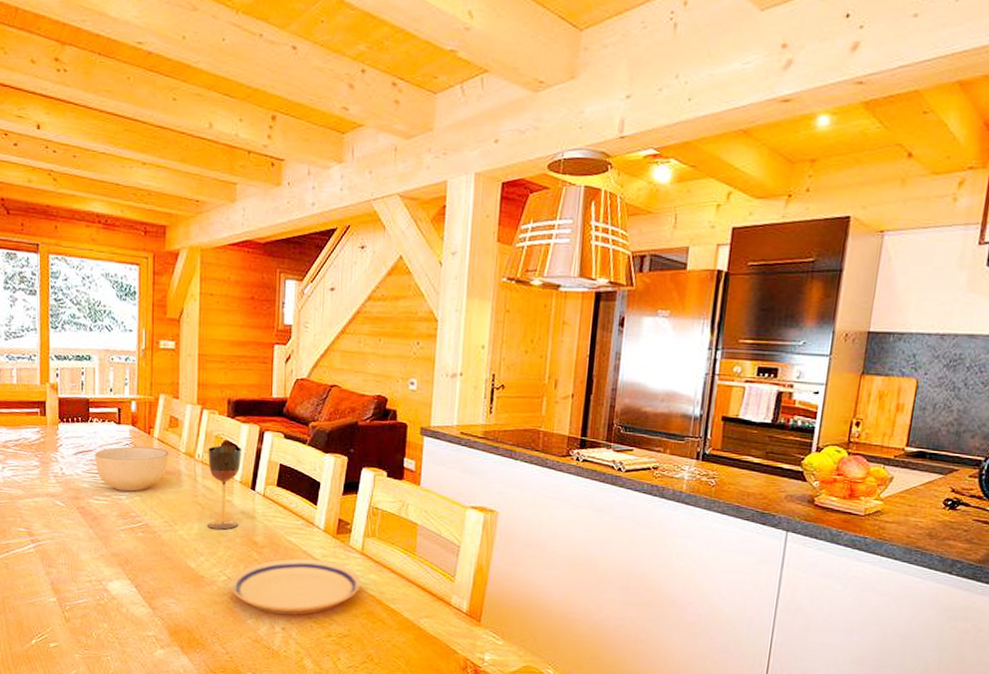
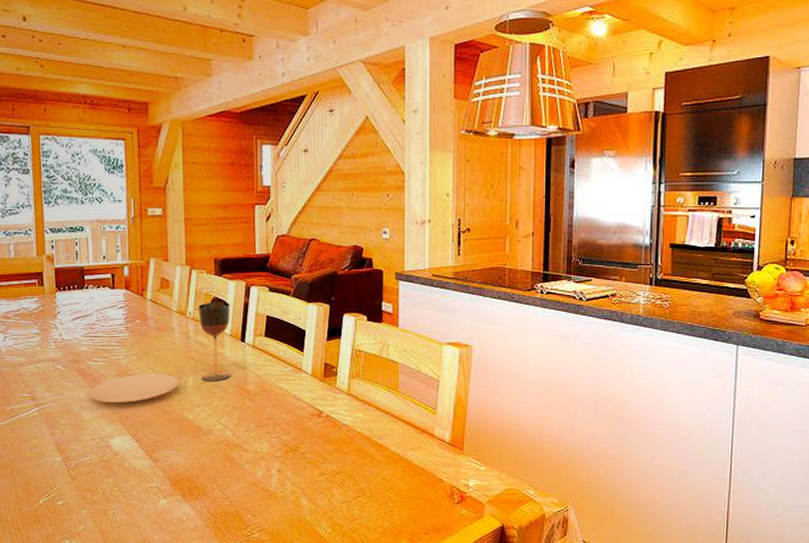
plate: none [87,516,184,546] -> present [88,374,179,404]
bowl: present [95,446,169,492] -> none [92,308,162,351]
plate: present [230,558,361,615] -> none [226,402,350,458]

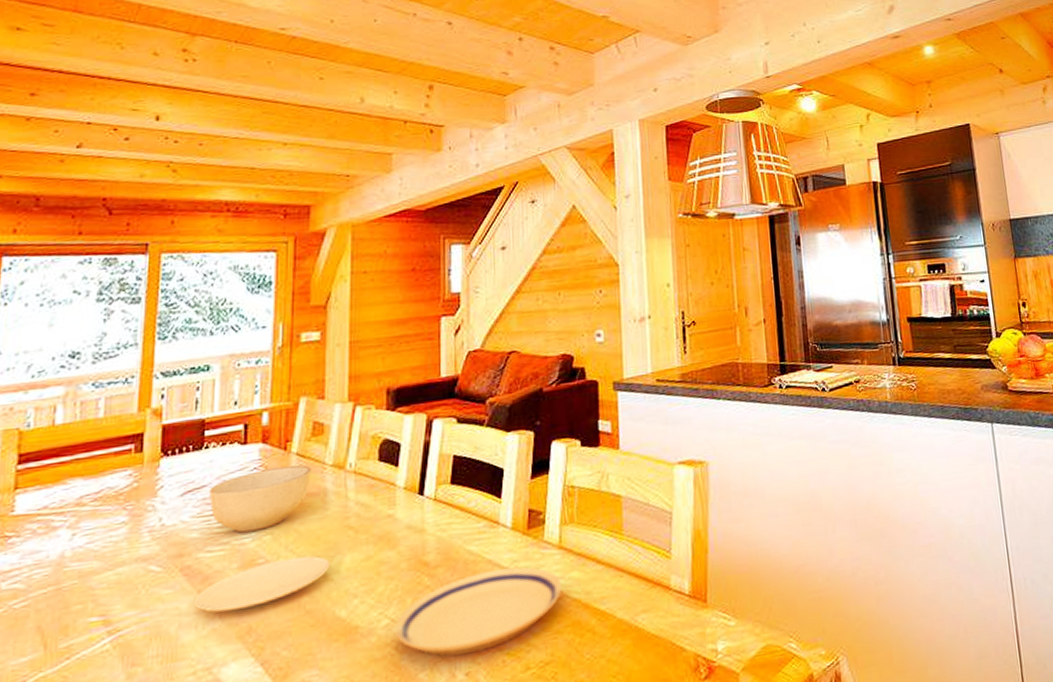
bowl: none [92,308,162,351] -> present [209,465,311,533]
wineglass: present [198,302,231,381] -> none [362,444,405,558]
plate: none [226,402,350,458] -> present [394,566,562,656]

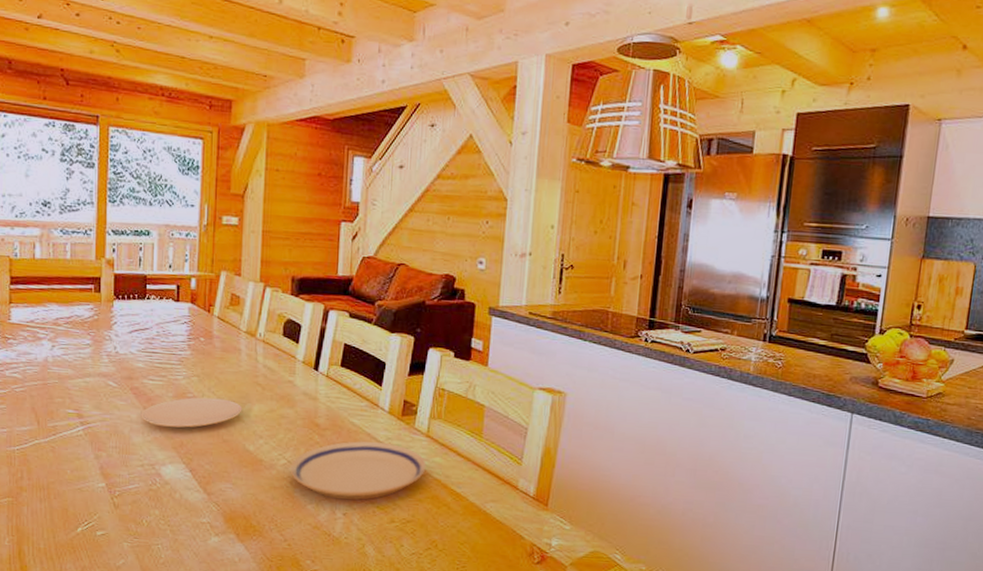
bowl: present [209,465,311,533] -> none [151,324,229,372]

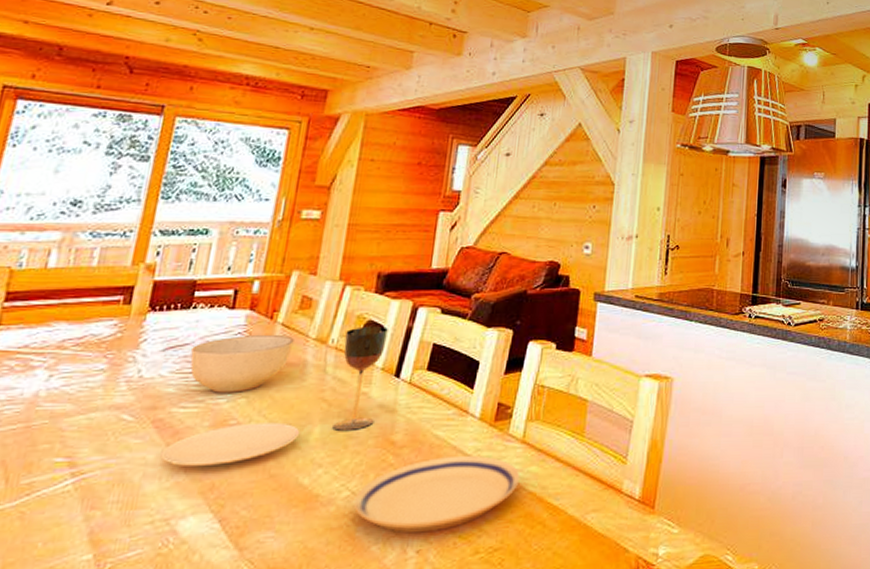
bowl: none [151,324,229,372] -> present [190,334,294,393]
wineglass: none [267,324,305,412] -> present [332,326,388,431]

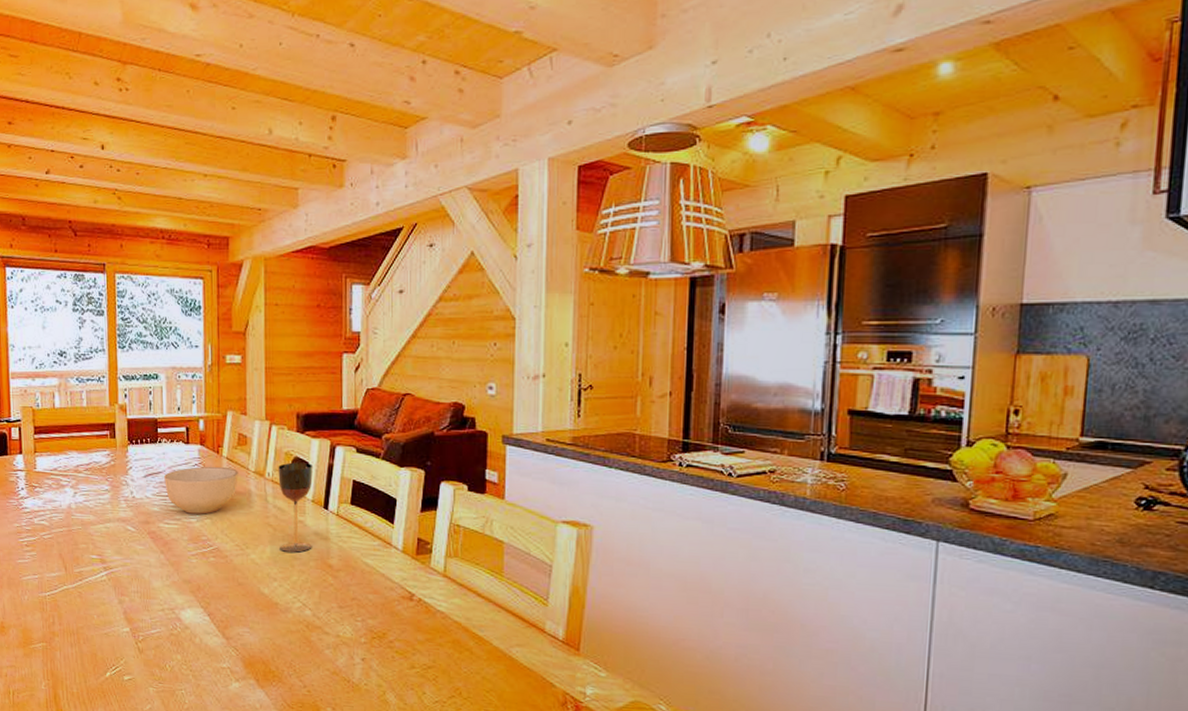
plate: present [160,422,301,467] -> none [159,540,255,572]
plate: present [353,455,520,533] -> none [305,582,445,645]

